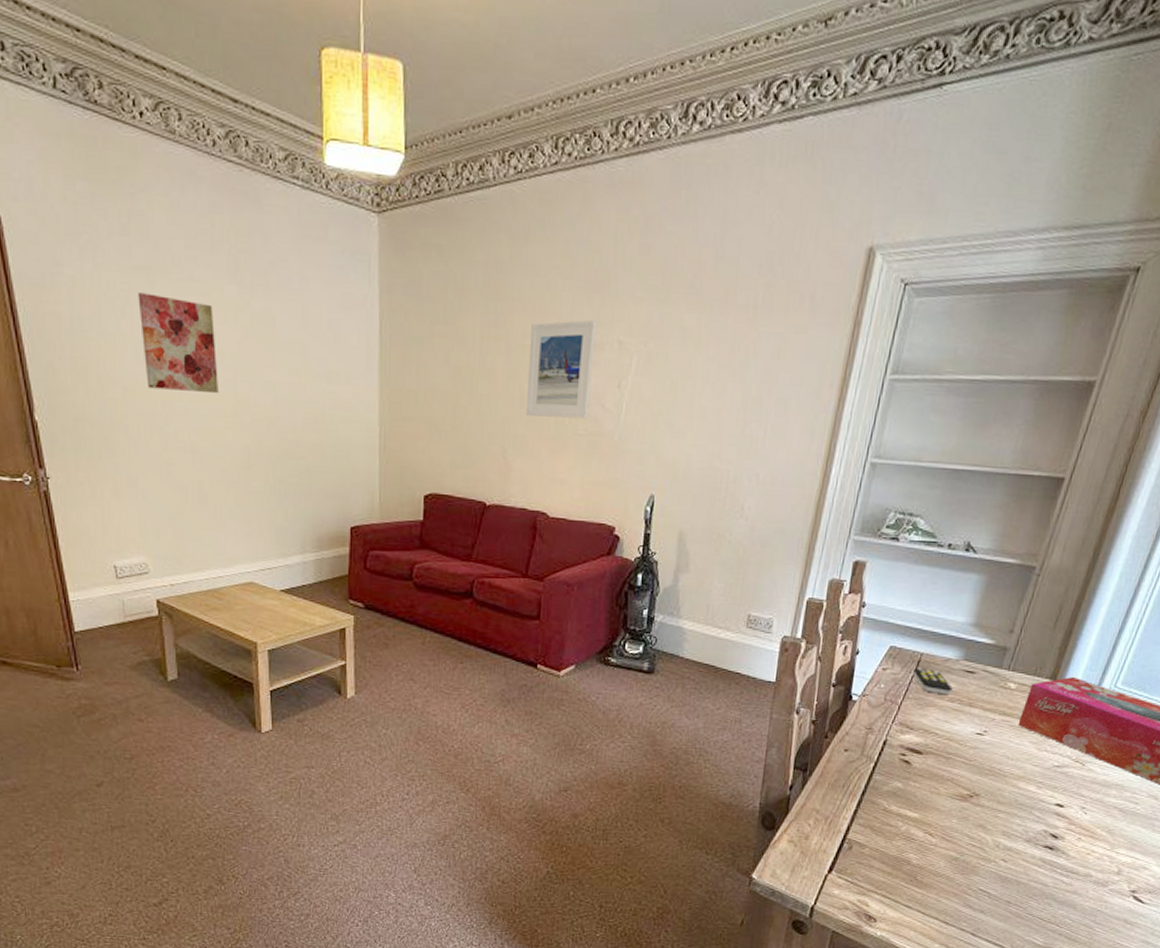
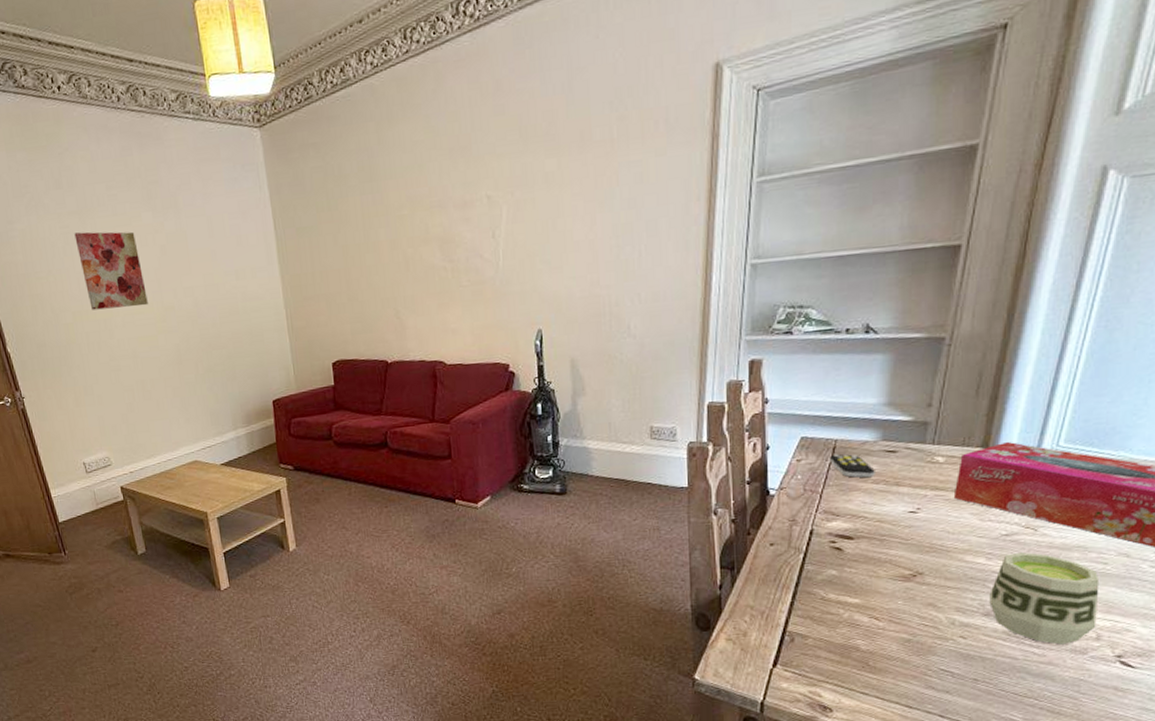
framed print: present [526,320,597,419] -> none [406,182,469,277]
cup: none [1032,785,1130,876] -> present [989,552,1100,645]

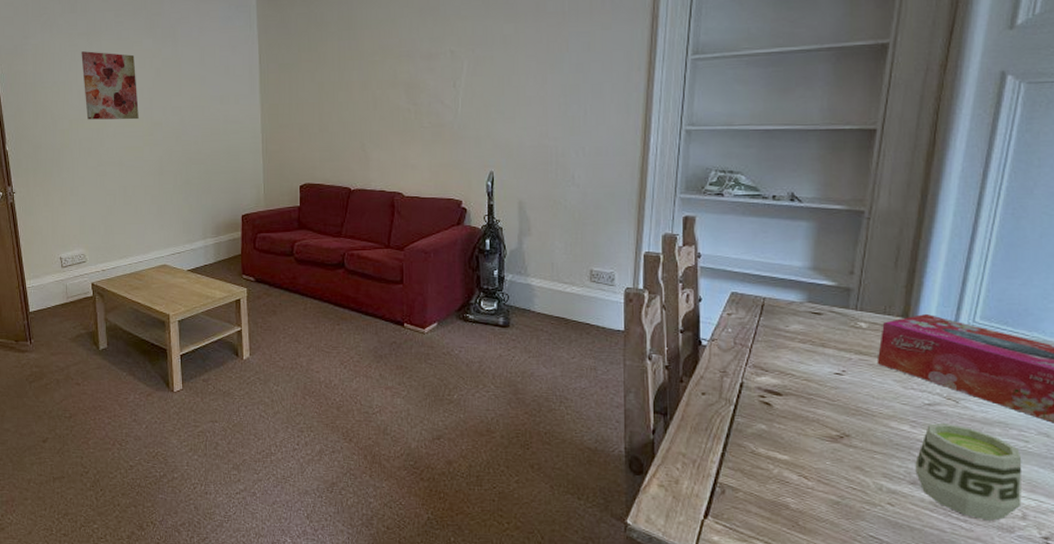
remote control: present [830,453,875,478] -> none [759,311,802,337]

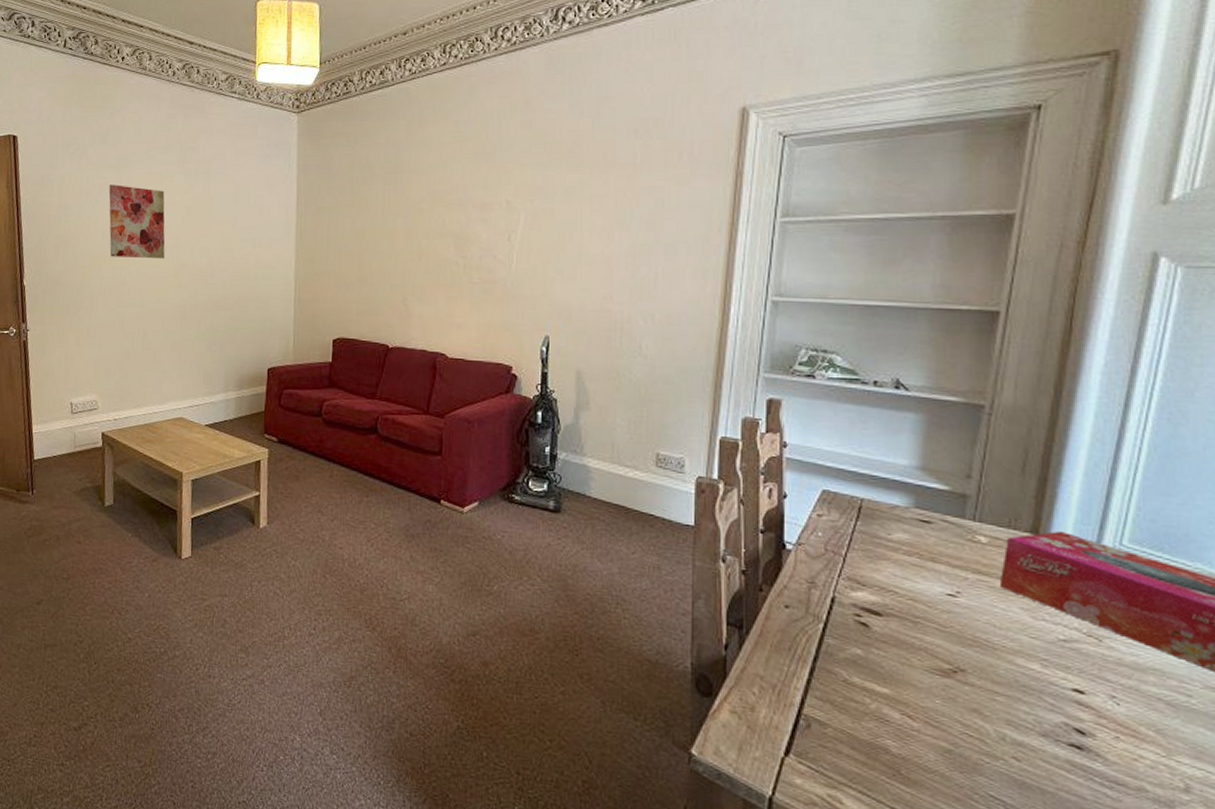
cup: present [915,423,1022,521] -> none [1047,664,1184,791]

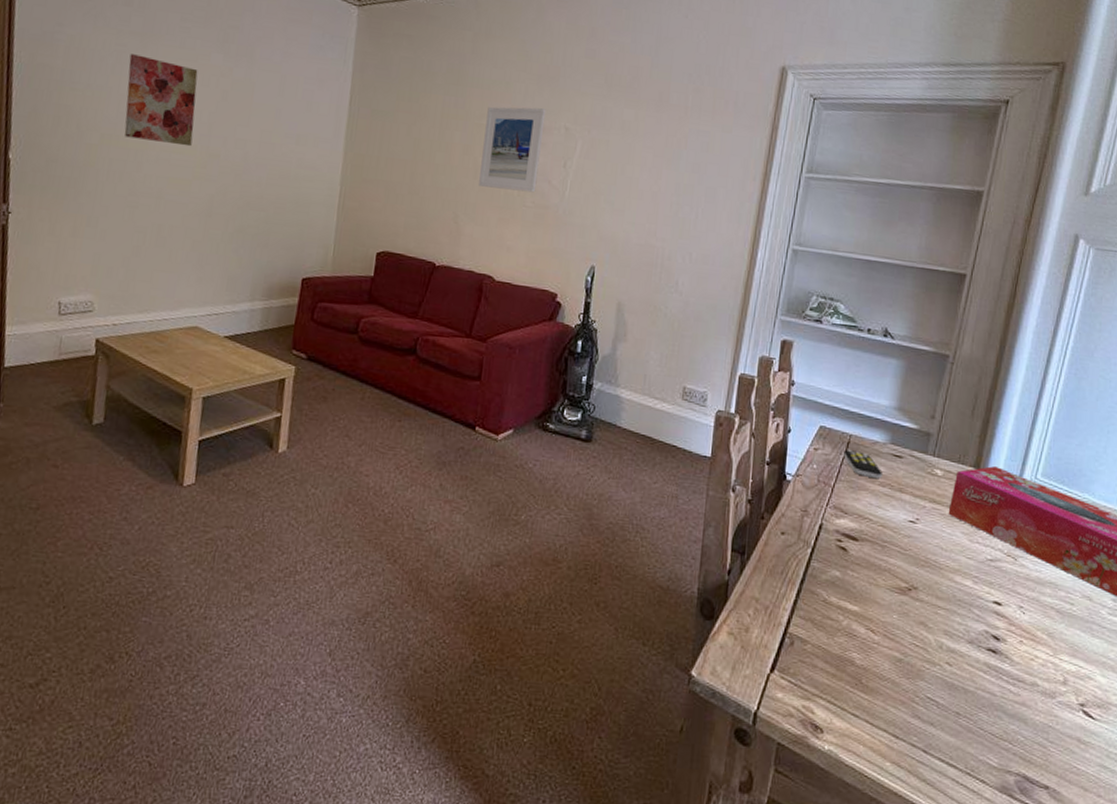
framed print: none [424,185,486,269] -> present [479,107,546,193]
remote control: none [855,514,907,548] -> present [844,448,882,480]

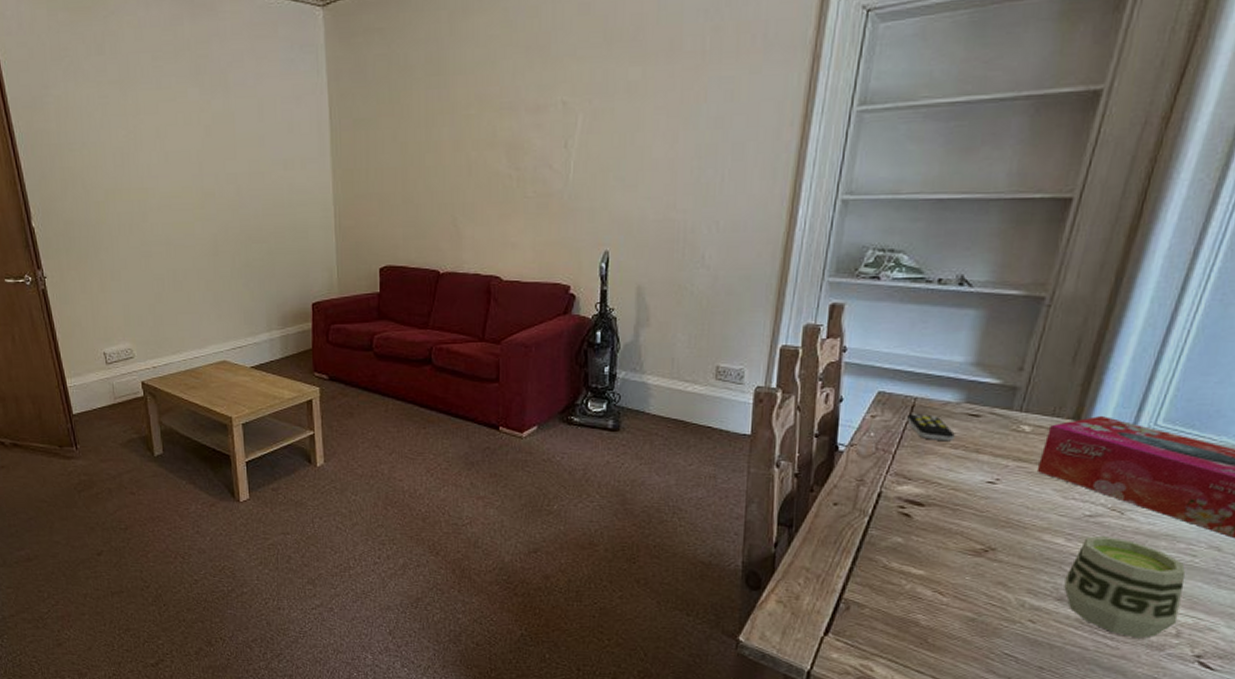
wall art: present [124,54,198,147] -> none [113,104,187,190]
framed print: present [479,107,546,193] -> none [474,85,539,183]
cup: none [974,580,1067,685] -> present [1064,536,1186,639]

